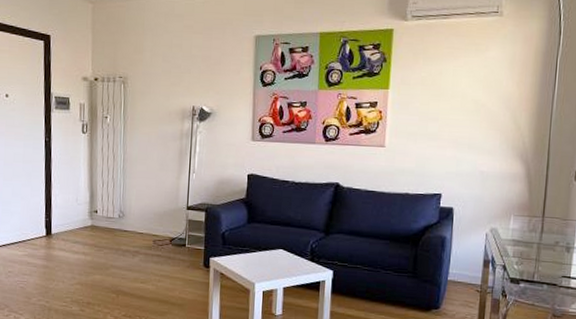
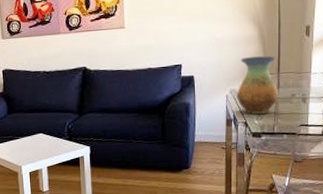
vase: none [497,195,542,259] -> present [237,56,279,114]

